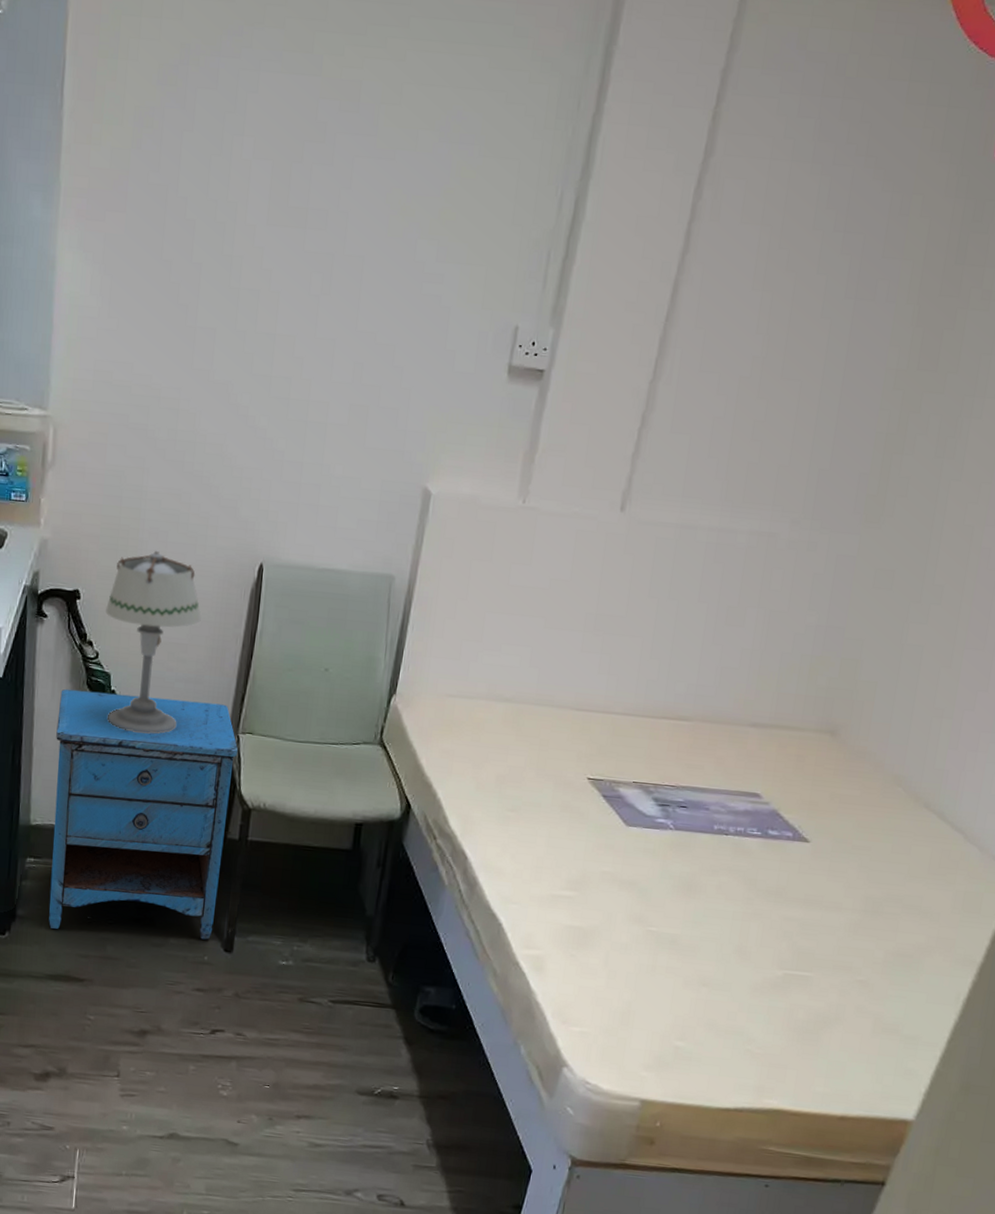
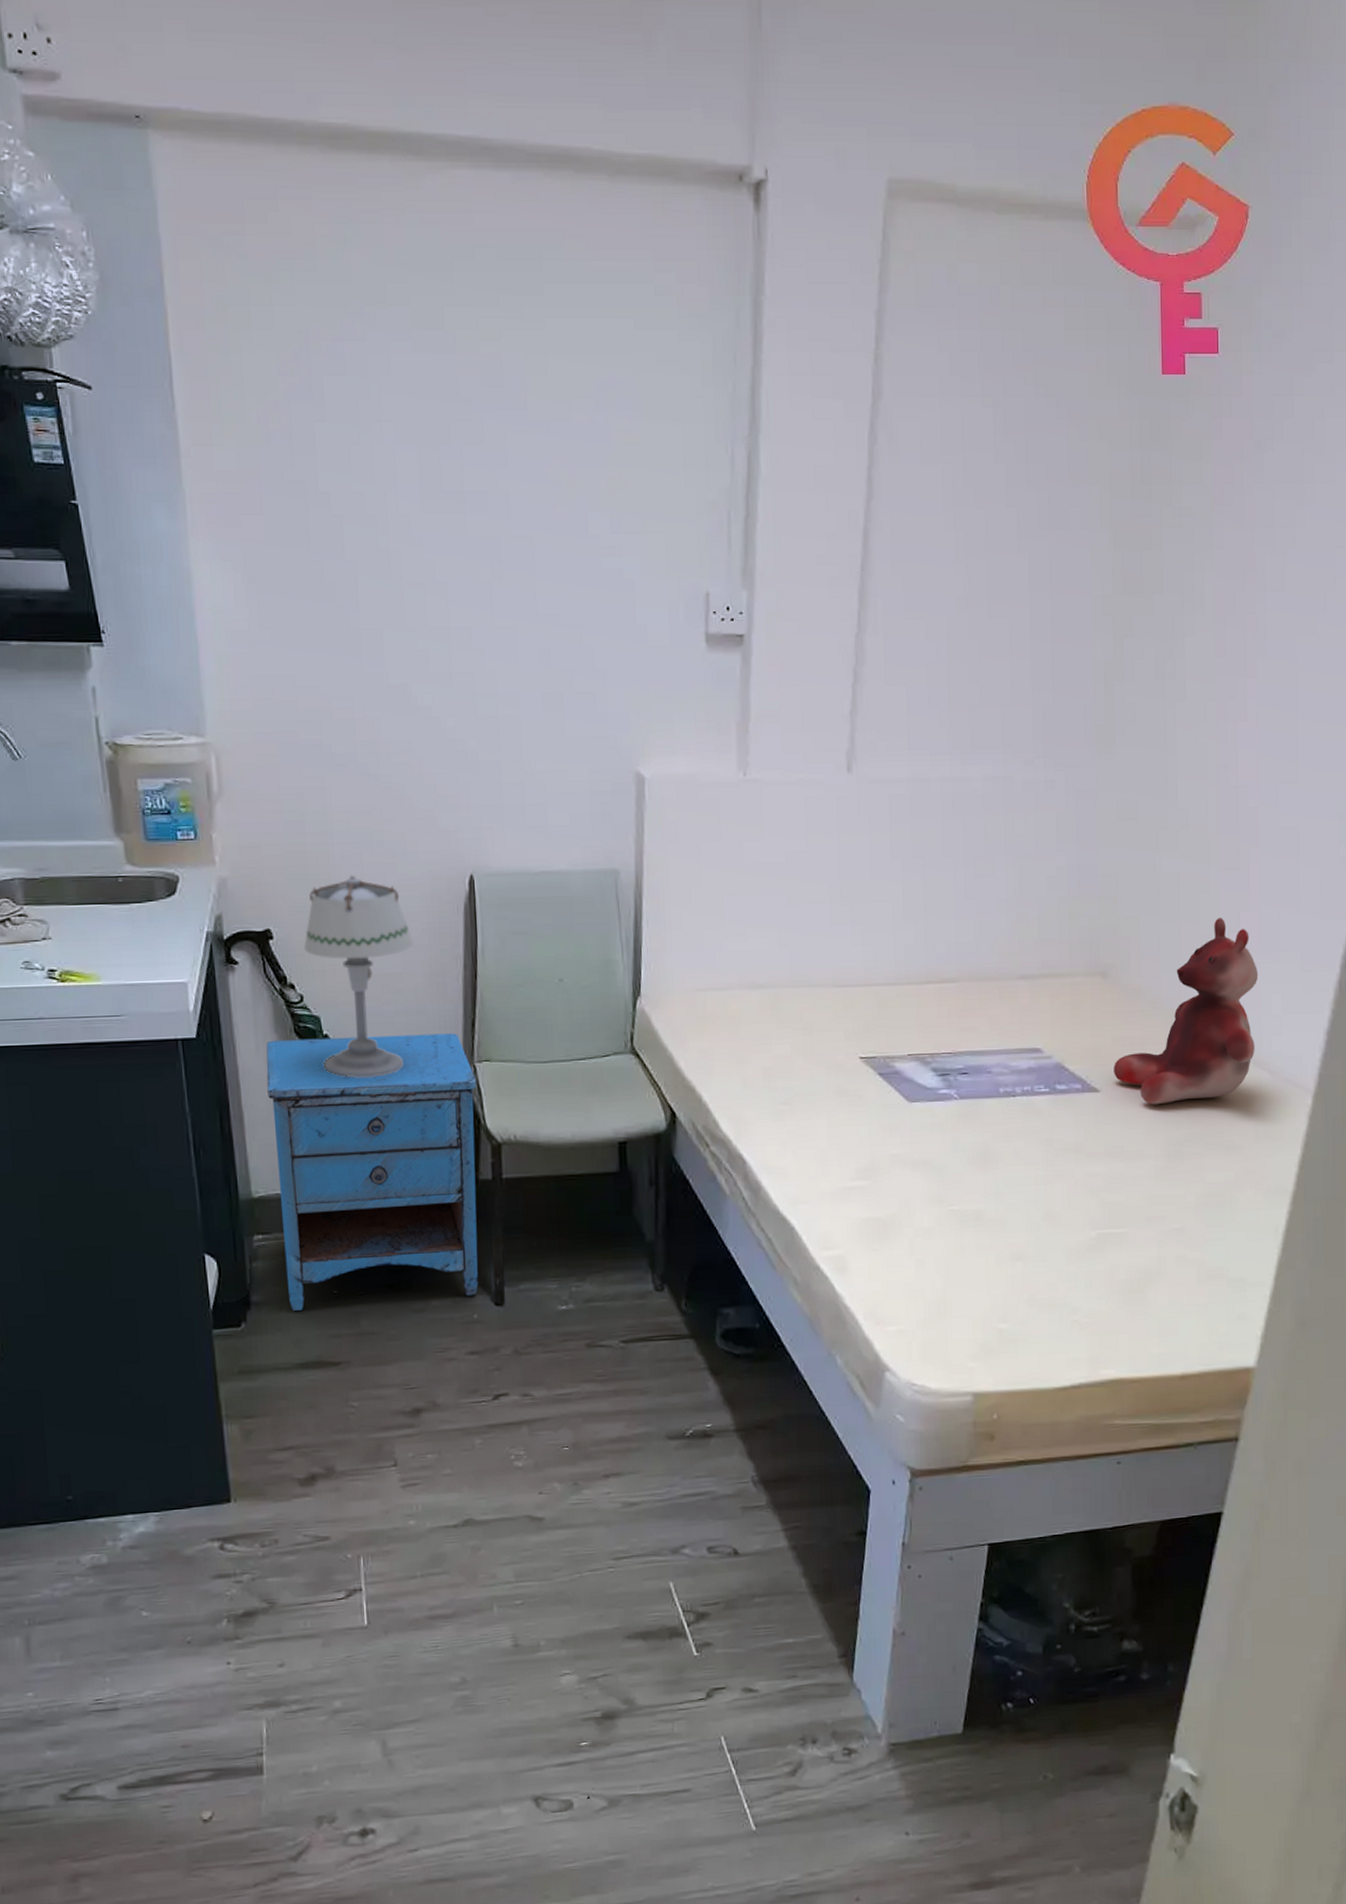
teddy bear: none [826,694,985,864] -> present [1114,918,1259,1105]

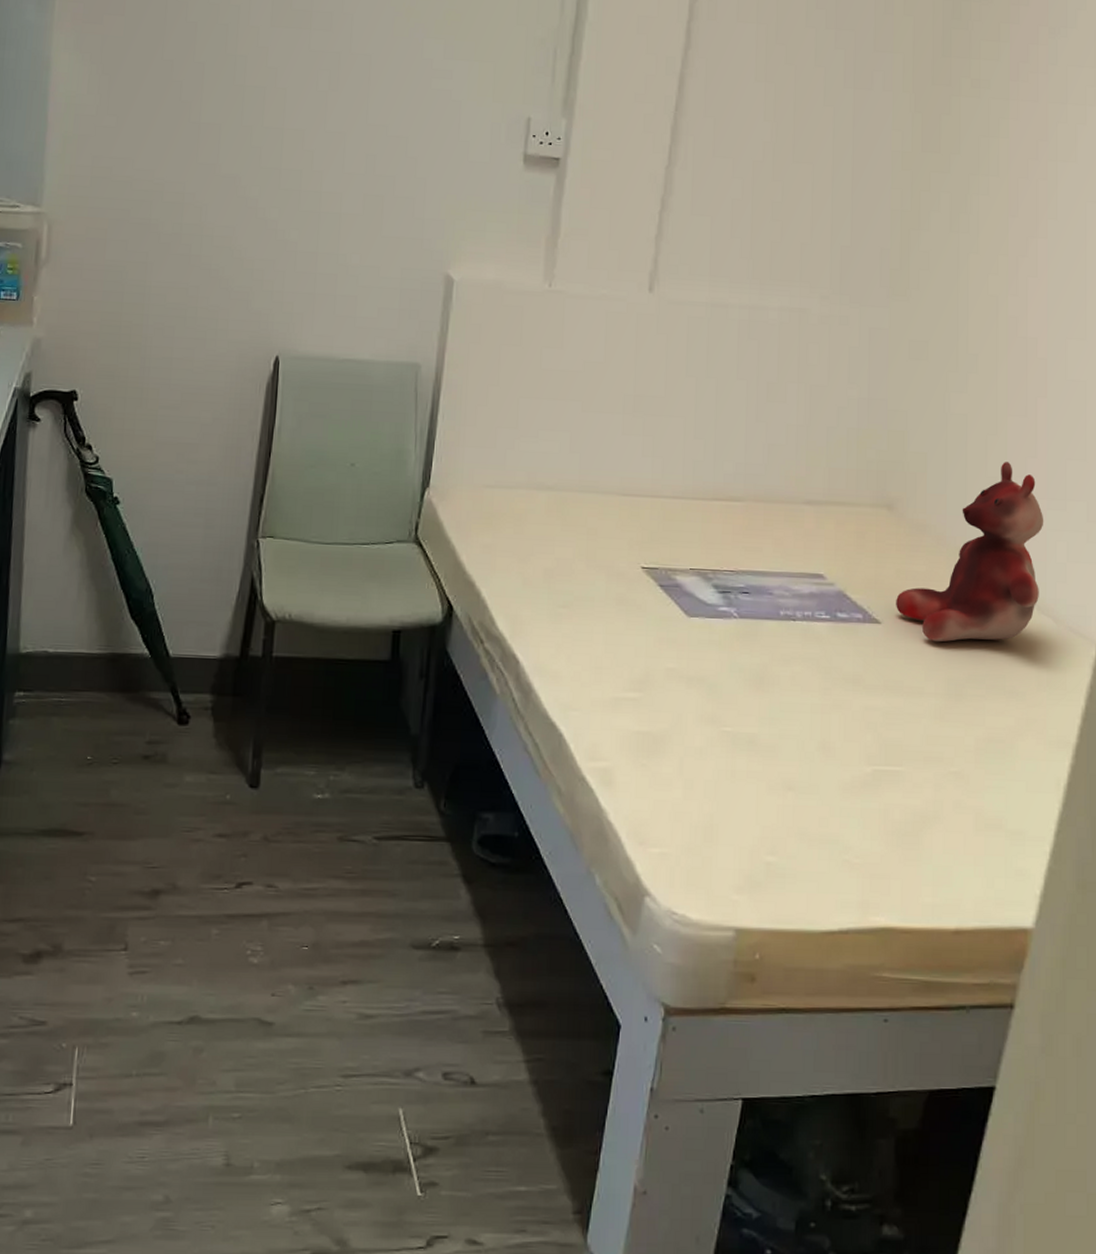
nightstand: present [266,1033,479,1311] -> none [41,497,259,775]
table lamp: present [304,875,413,1078] -> none [106,346,213,543]

